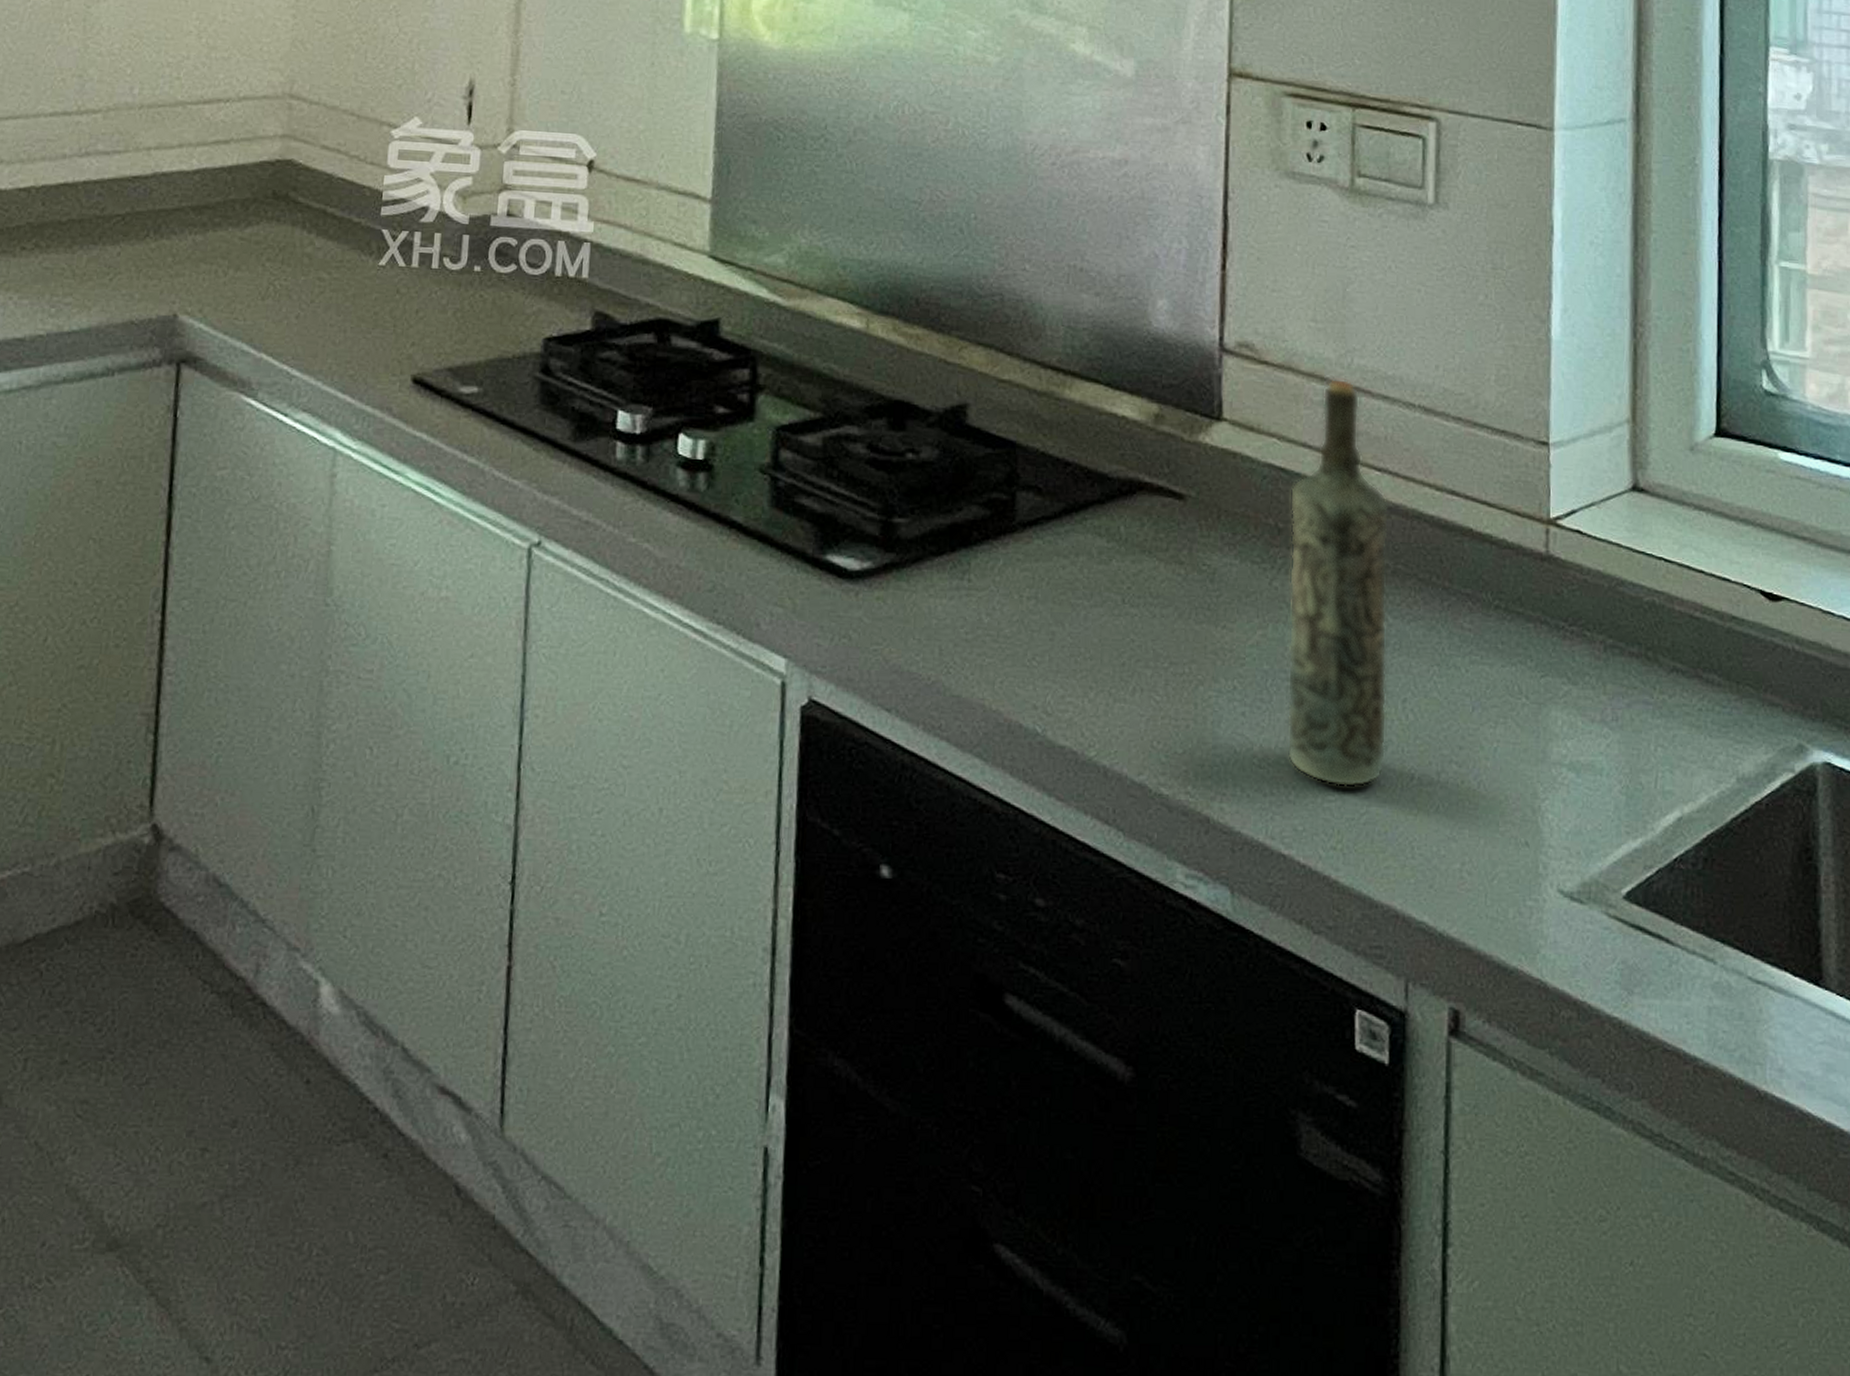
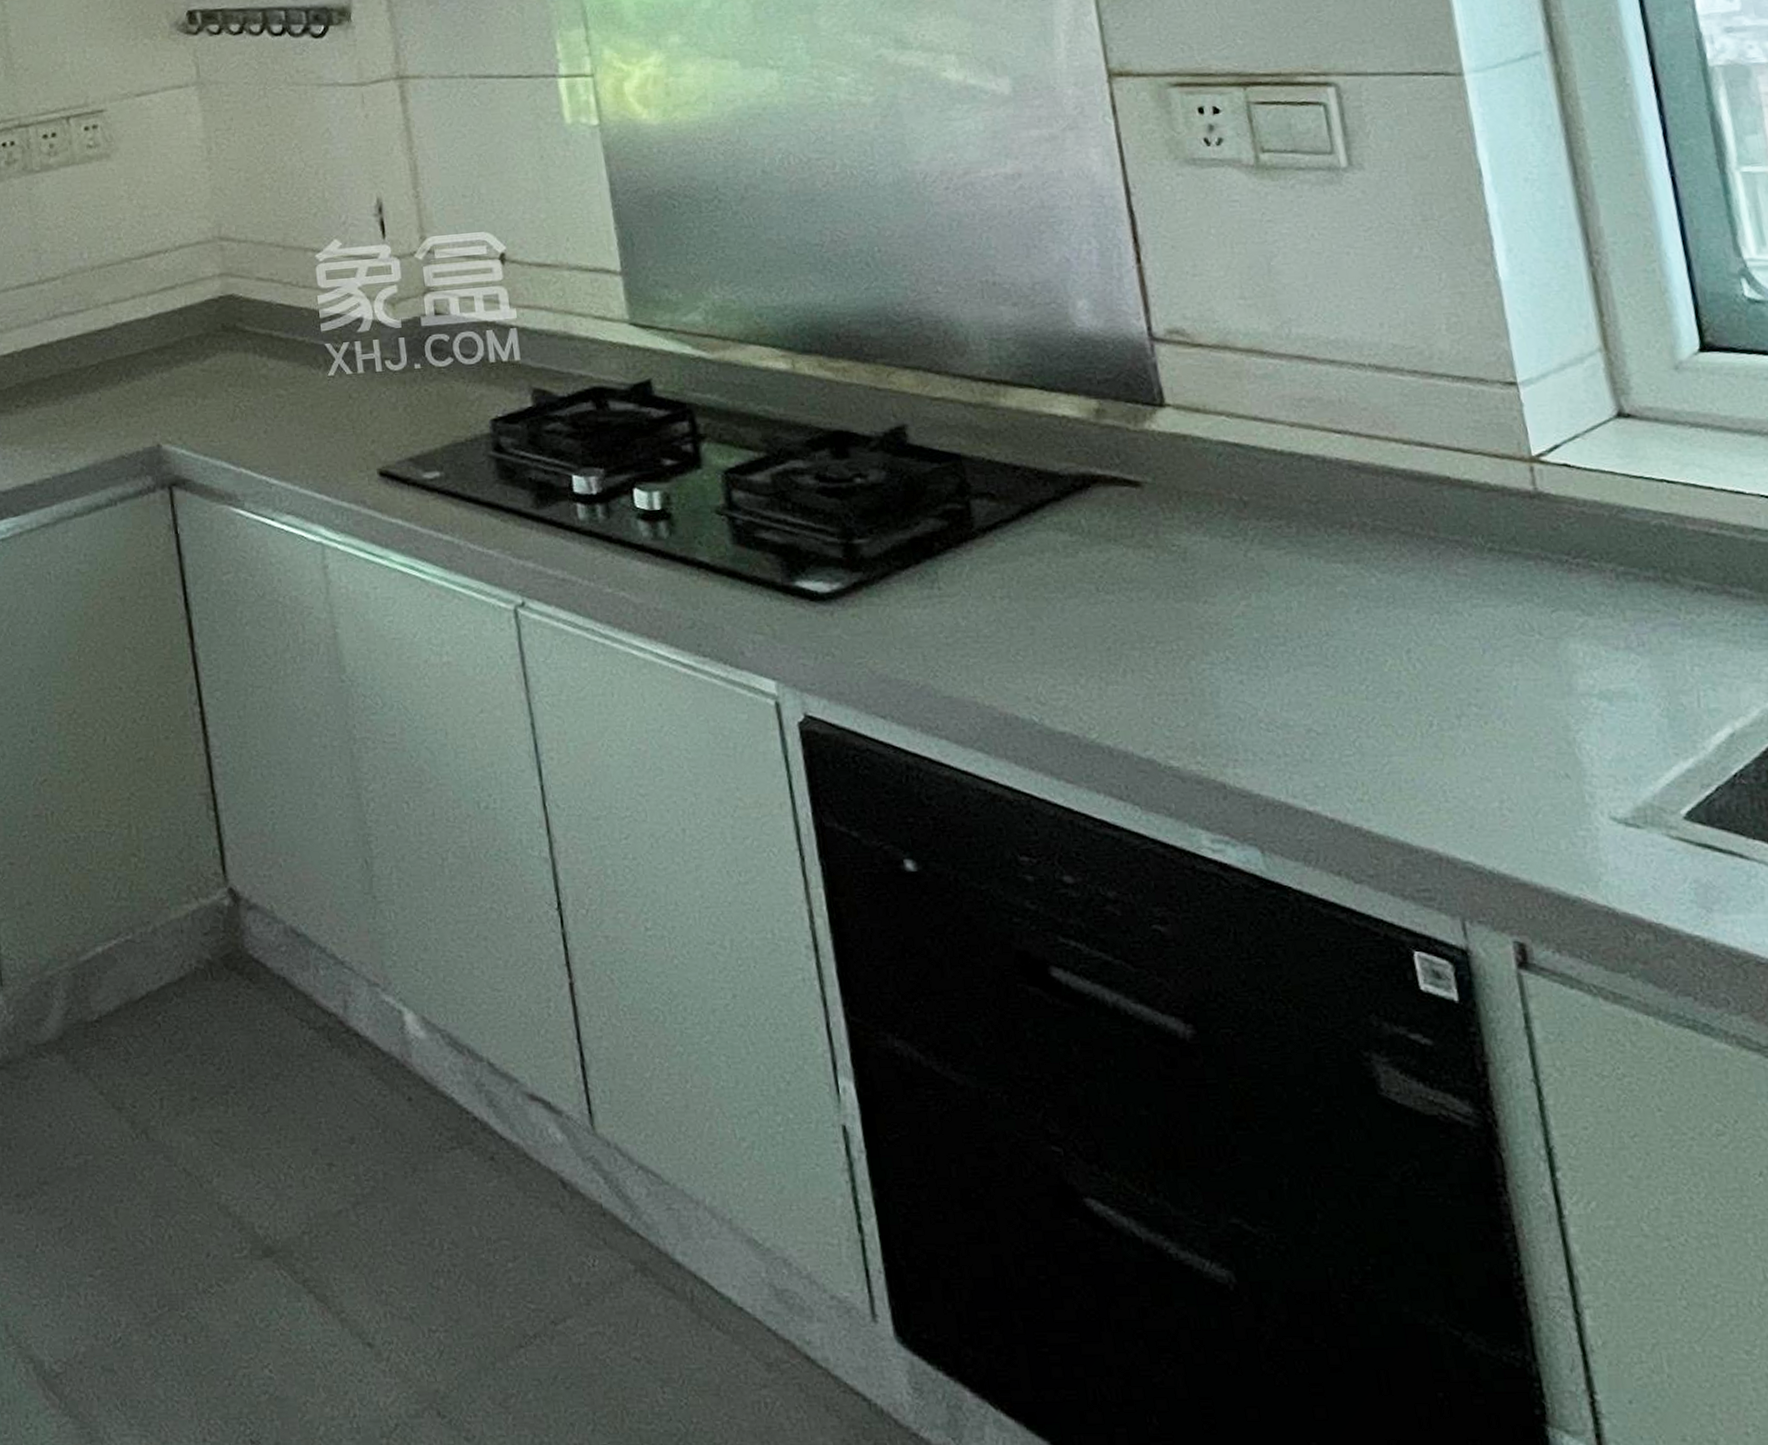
bottle: present [1287,378,1390,788] -> none [1248,349,1400,741]

